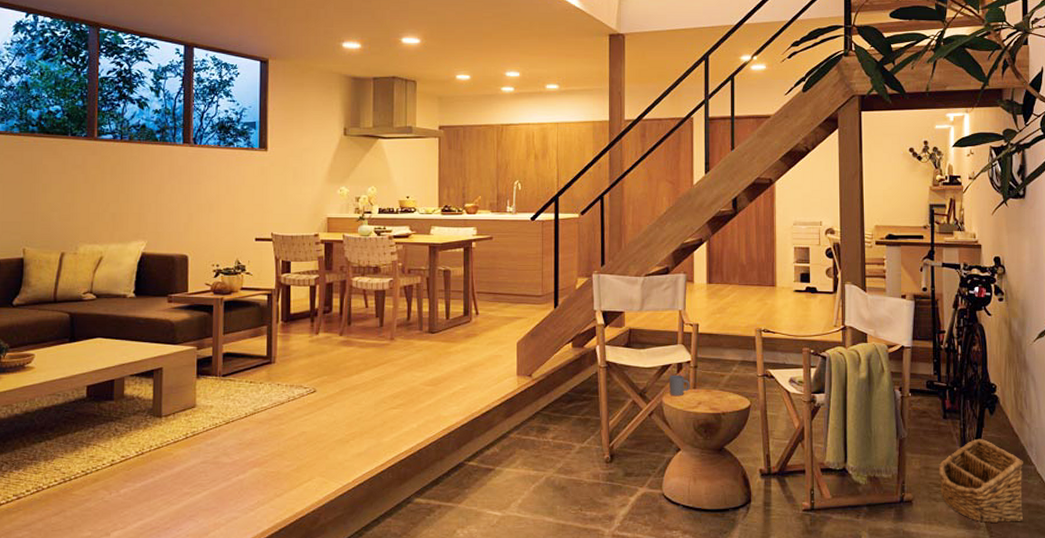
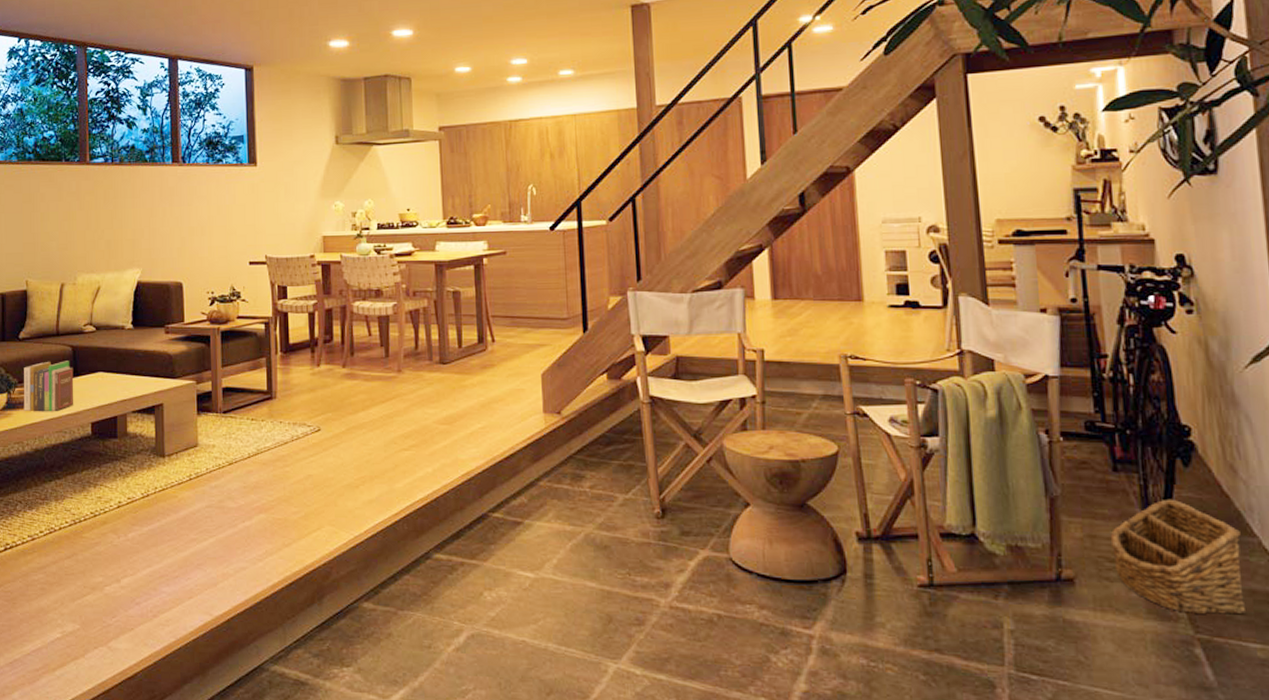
books: none [14,327,71,375] -> present [23,361,74,411]
mug: present [668,374,690,397] -> none [729,412,758,439]

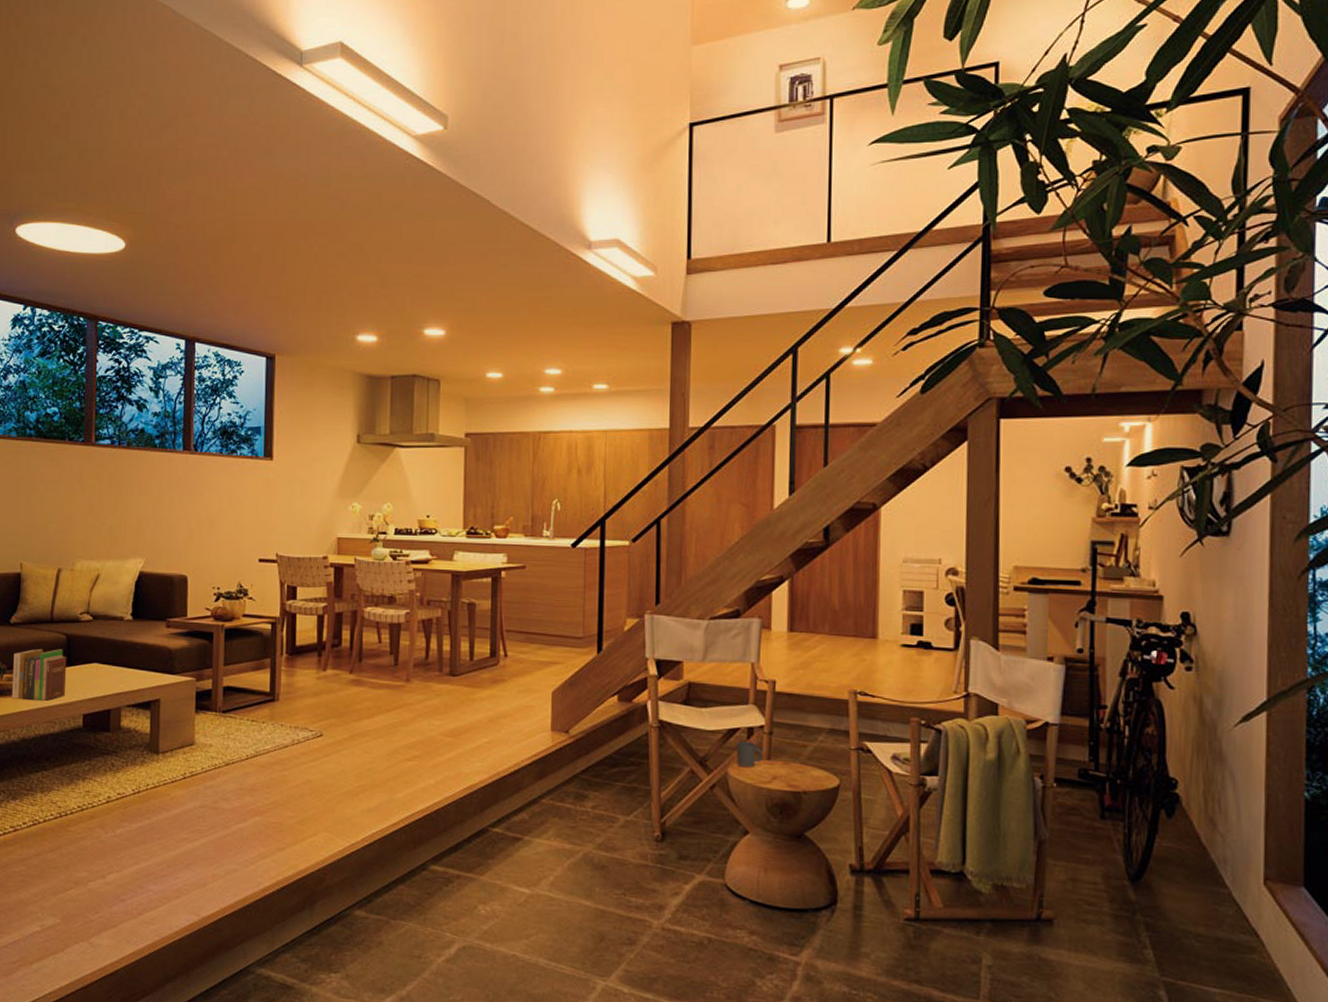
mug: none [729,412,758,439] -> present [736,741,763,768]
basket: present [1110,498,1247,615] -> none [1091,847,1213,961]

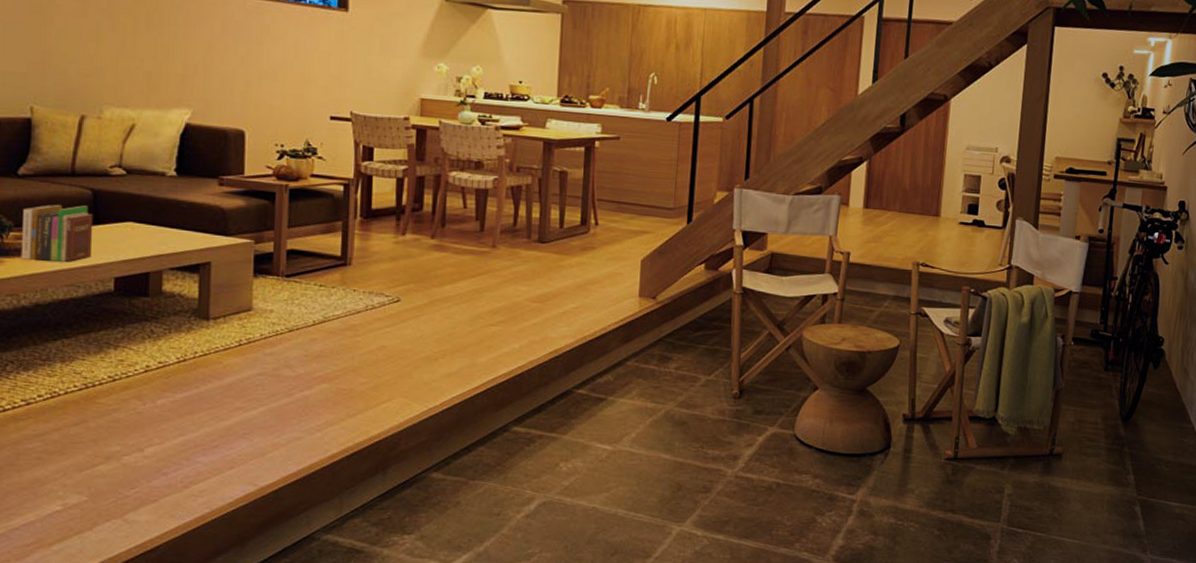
mug: present [736,741,763,768] -> none [811,306,835,331]

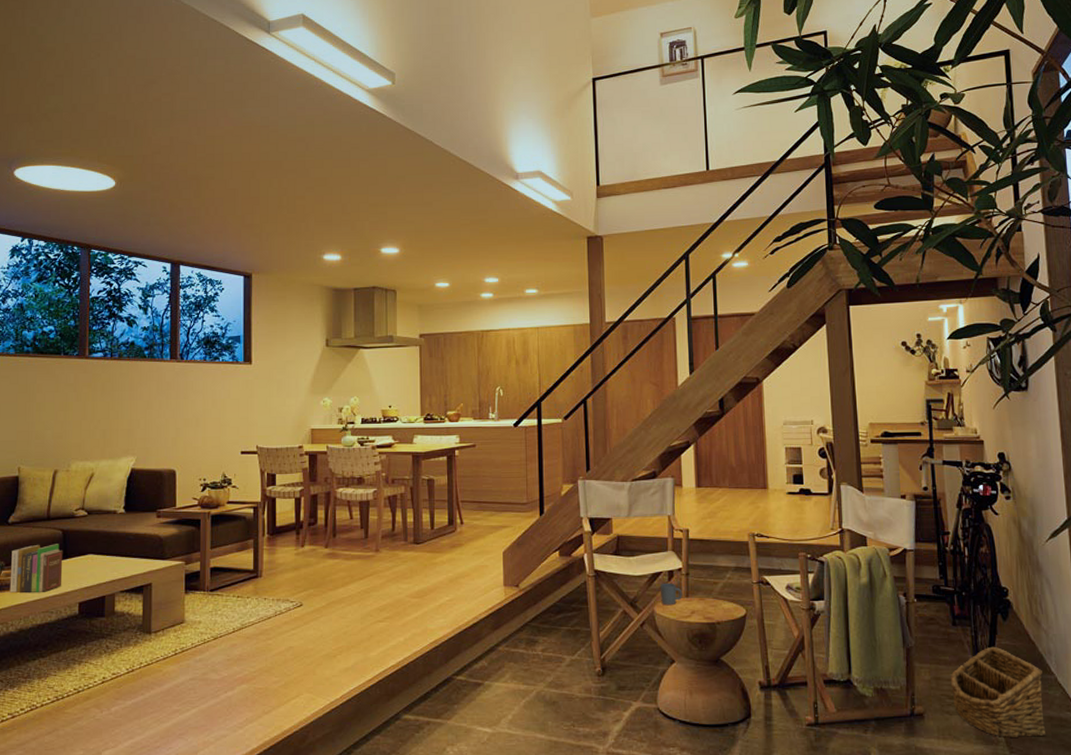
mug: none [811,306,835,331] -> present [659,582,683,606]
basket: none [1092,393,1182,482] -> present [950,646,1047,737]

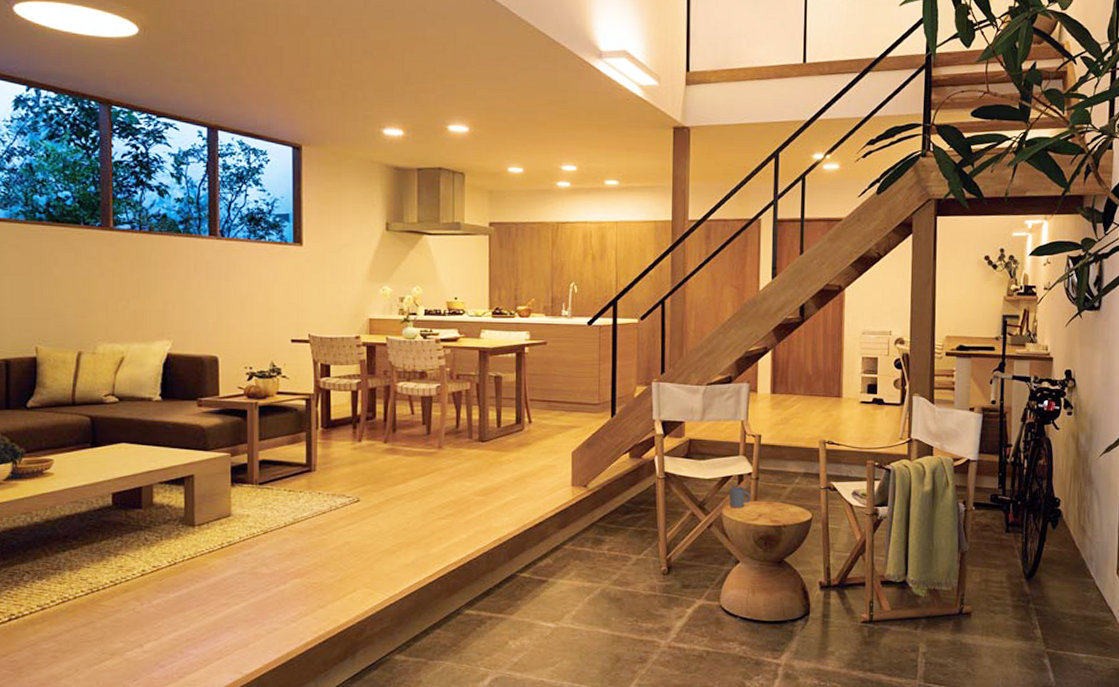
books: present [9,544,63,593] -> none [32,431,92,481]
basket: present [950,646,1047,737] -> none [998,552,1083,634]

